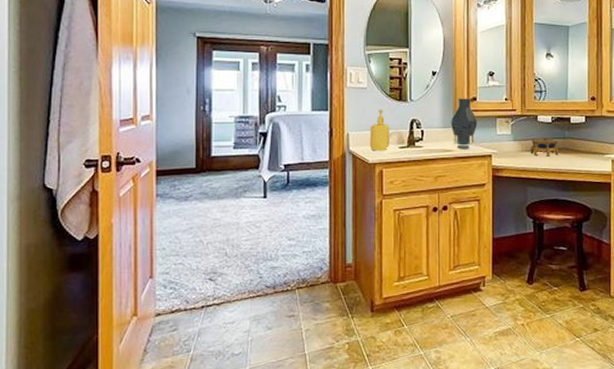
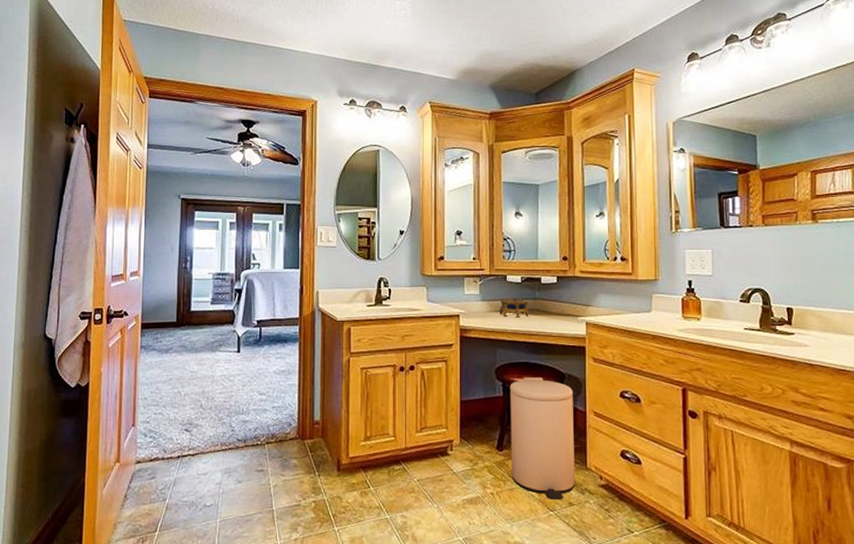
soap dispenser: present [369,109,390,151] -> none [338,267,359,309]
vase: present [450,98,478,150] -> none [417,257,445,309]
pedal bin: none [540,213,599,328] -> present [510,377,575,500]

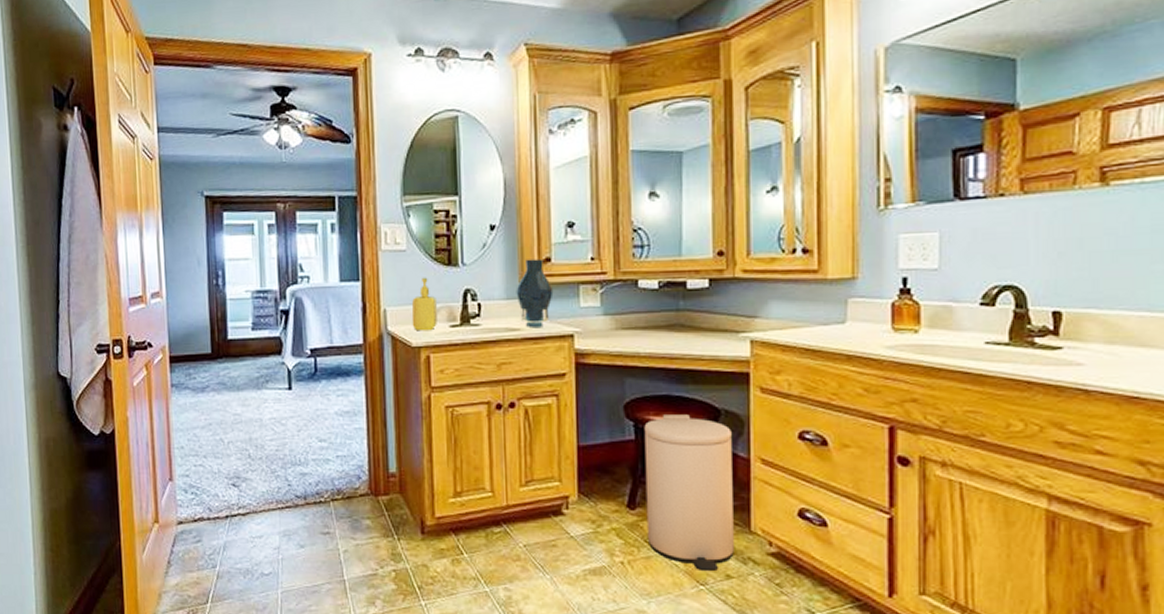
soap dispenser: none [338,267,359,309] -> present [411,277,438,331]
vase: none [417,257,445,309] -> present [516,258,554,329]
clock: present [499,298,530,318] -> none [628,310,671,336]

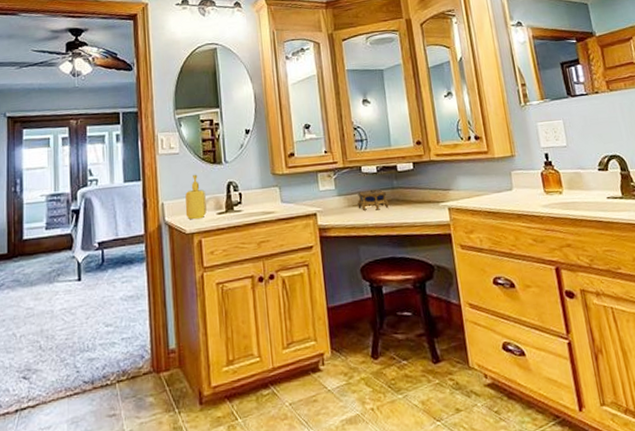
vase: present [516,258,554,329] -> none [268,154,299,211]
clock: none [628,310,671,336] -> present [357,189,390,210]
pedal bin: present [644,414,734,572] -> none [378,272,460,409]

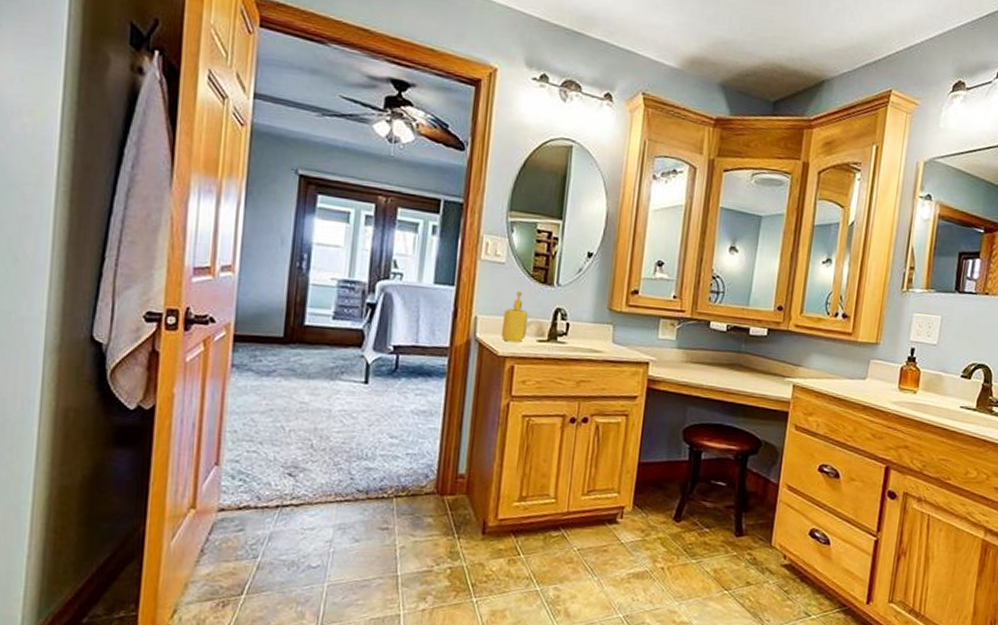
clock: present [357,189,390,210] -> none [696,348,732,372]

